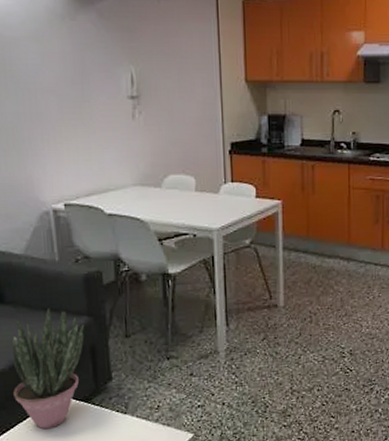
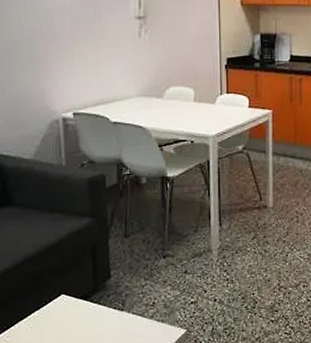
potted plant: present [12,308,85,430] -> none [16,209,87,327]

